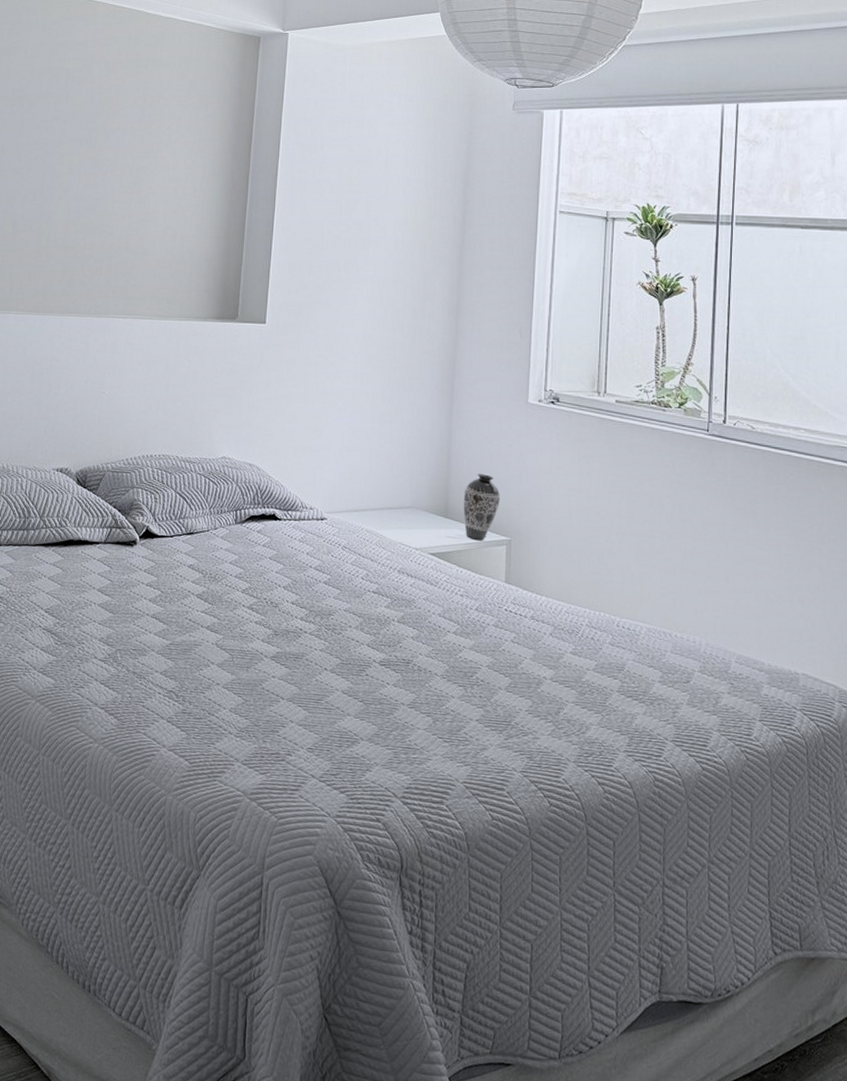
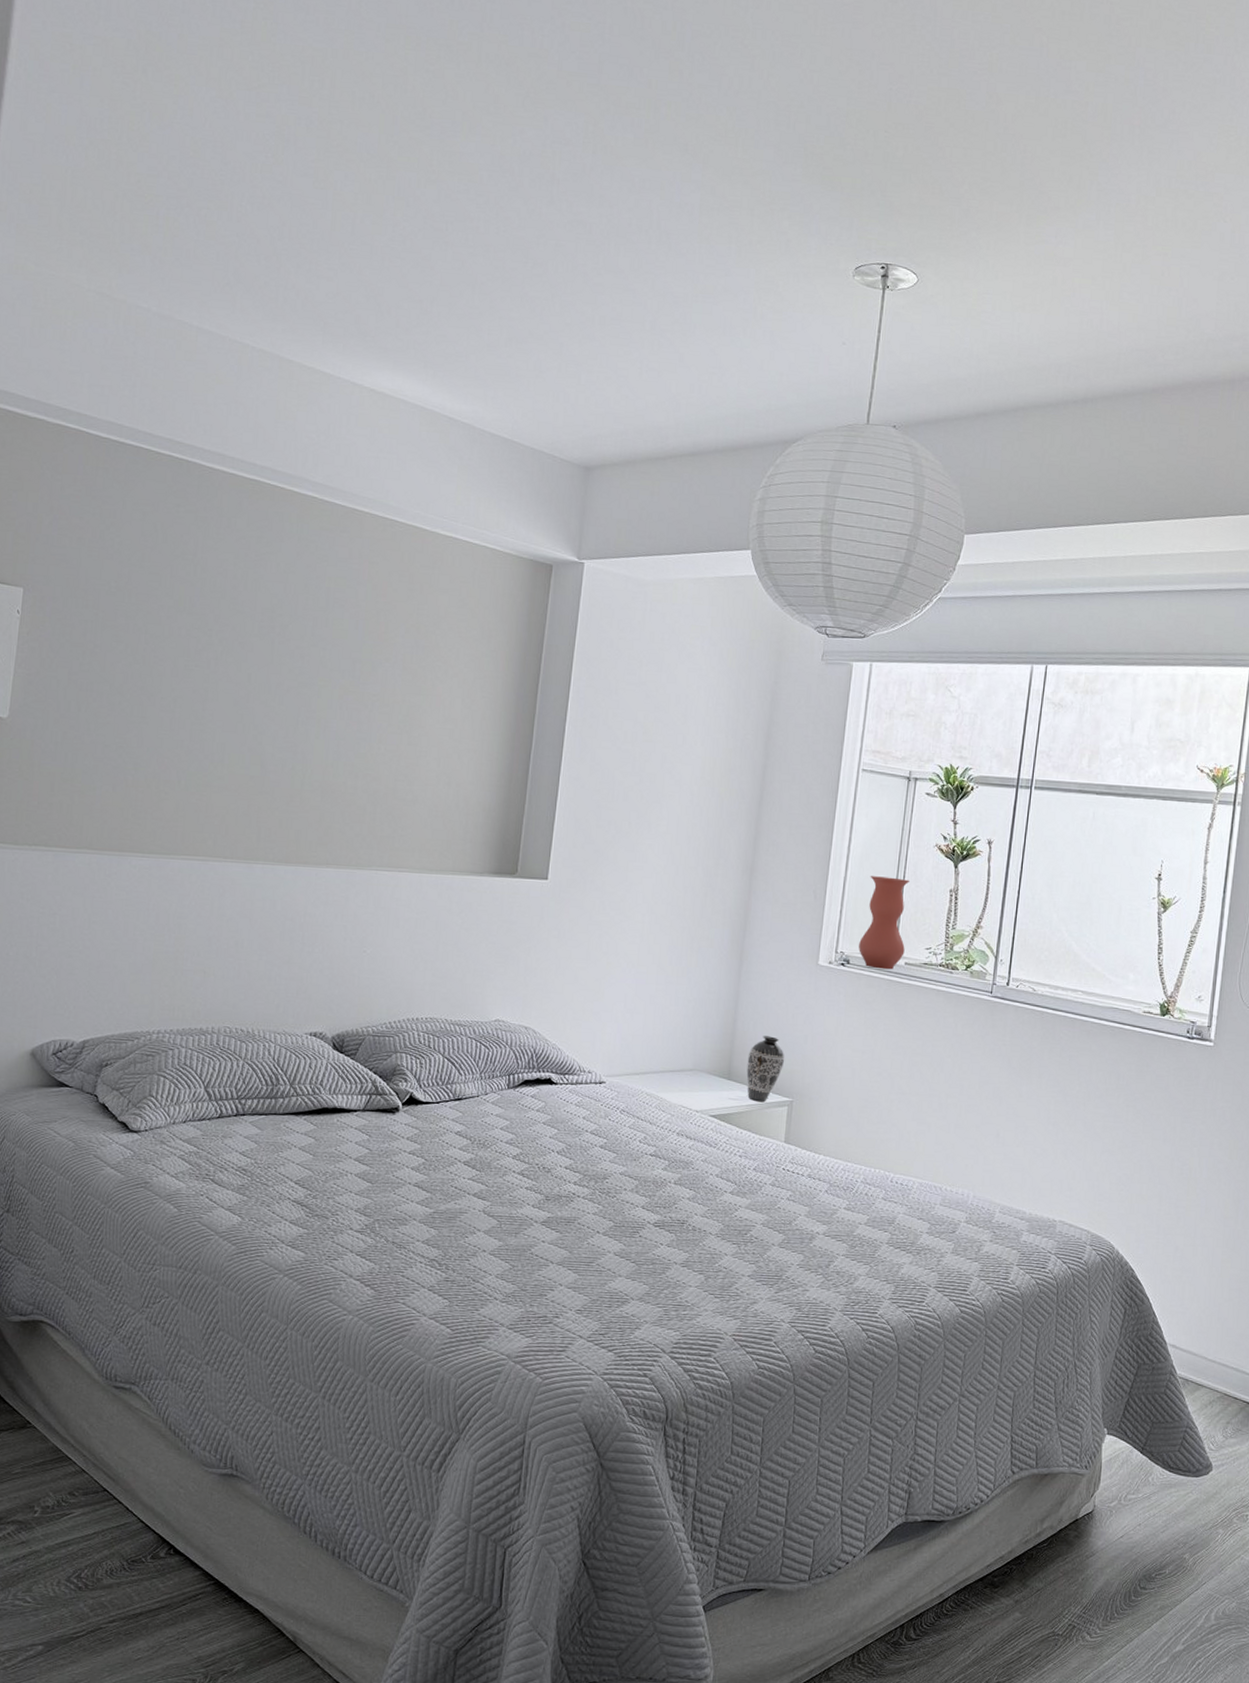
vase: none [568,314,614,408] -> present [859,876,909,970]

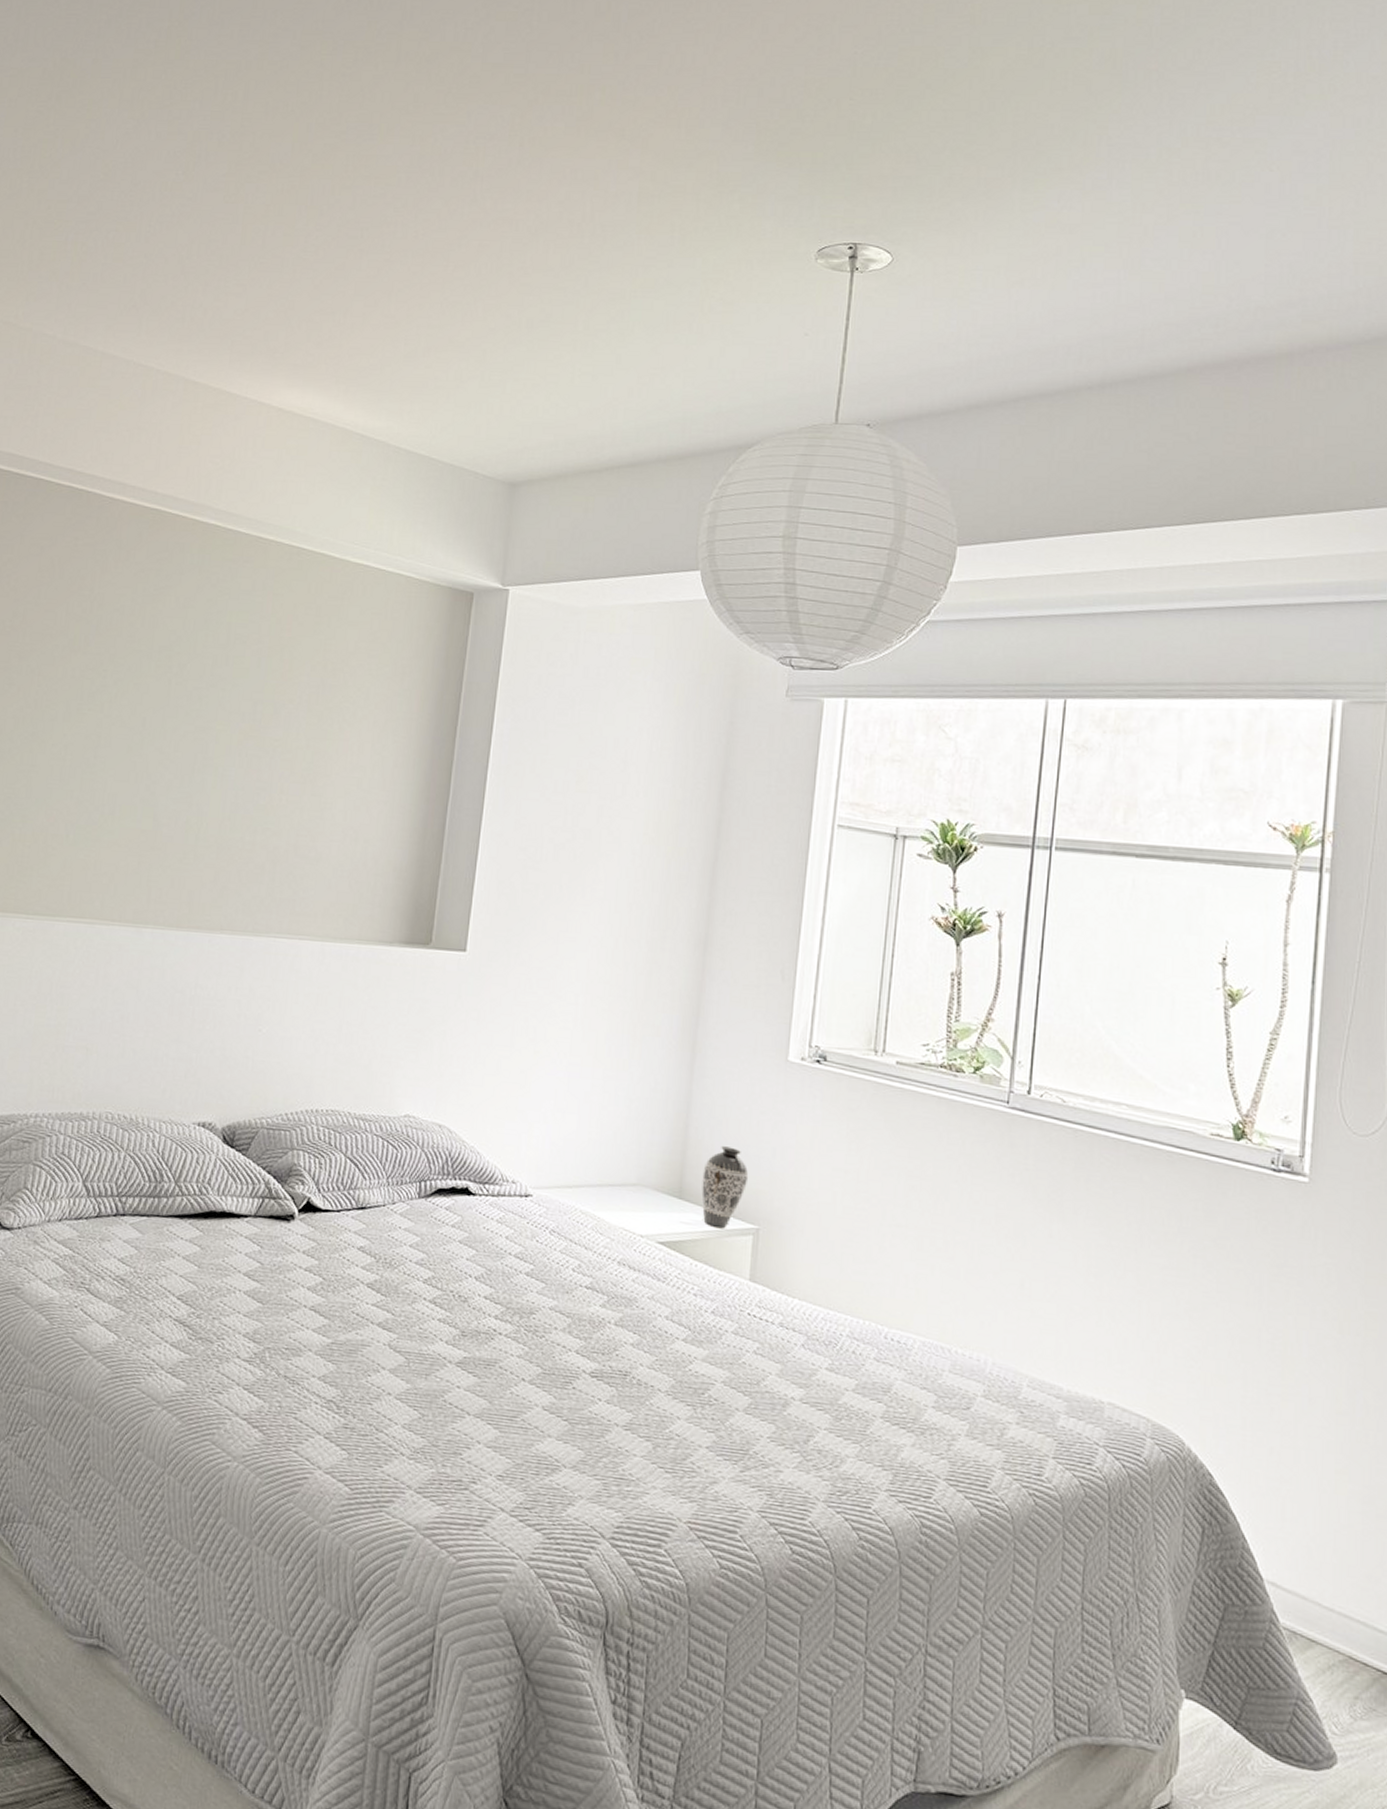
vase: present [859,876,909,970] -> none [838,954,899,1070]

